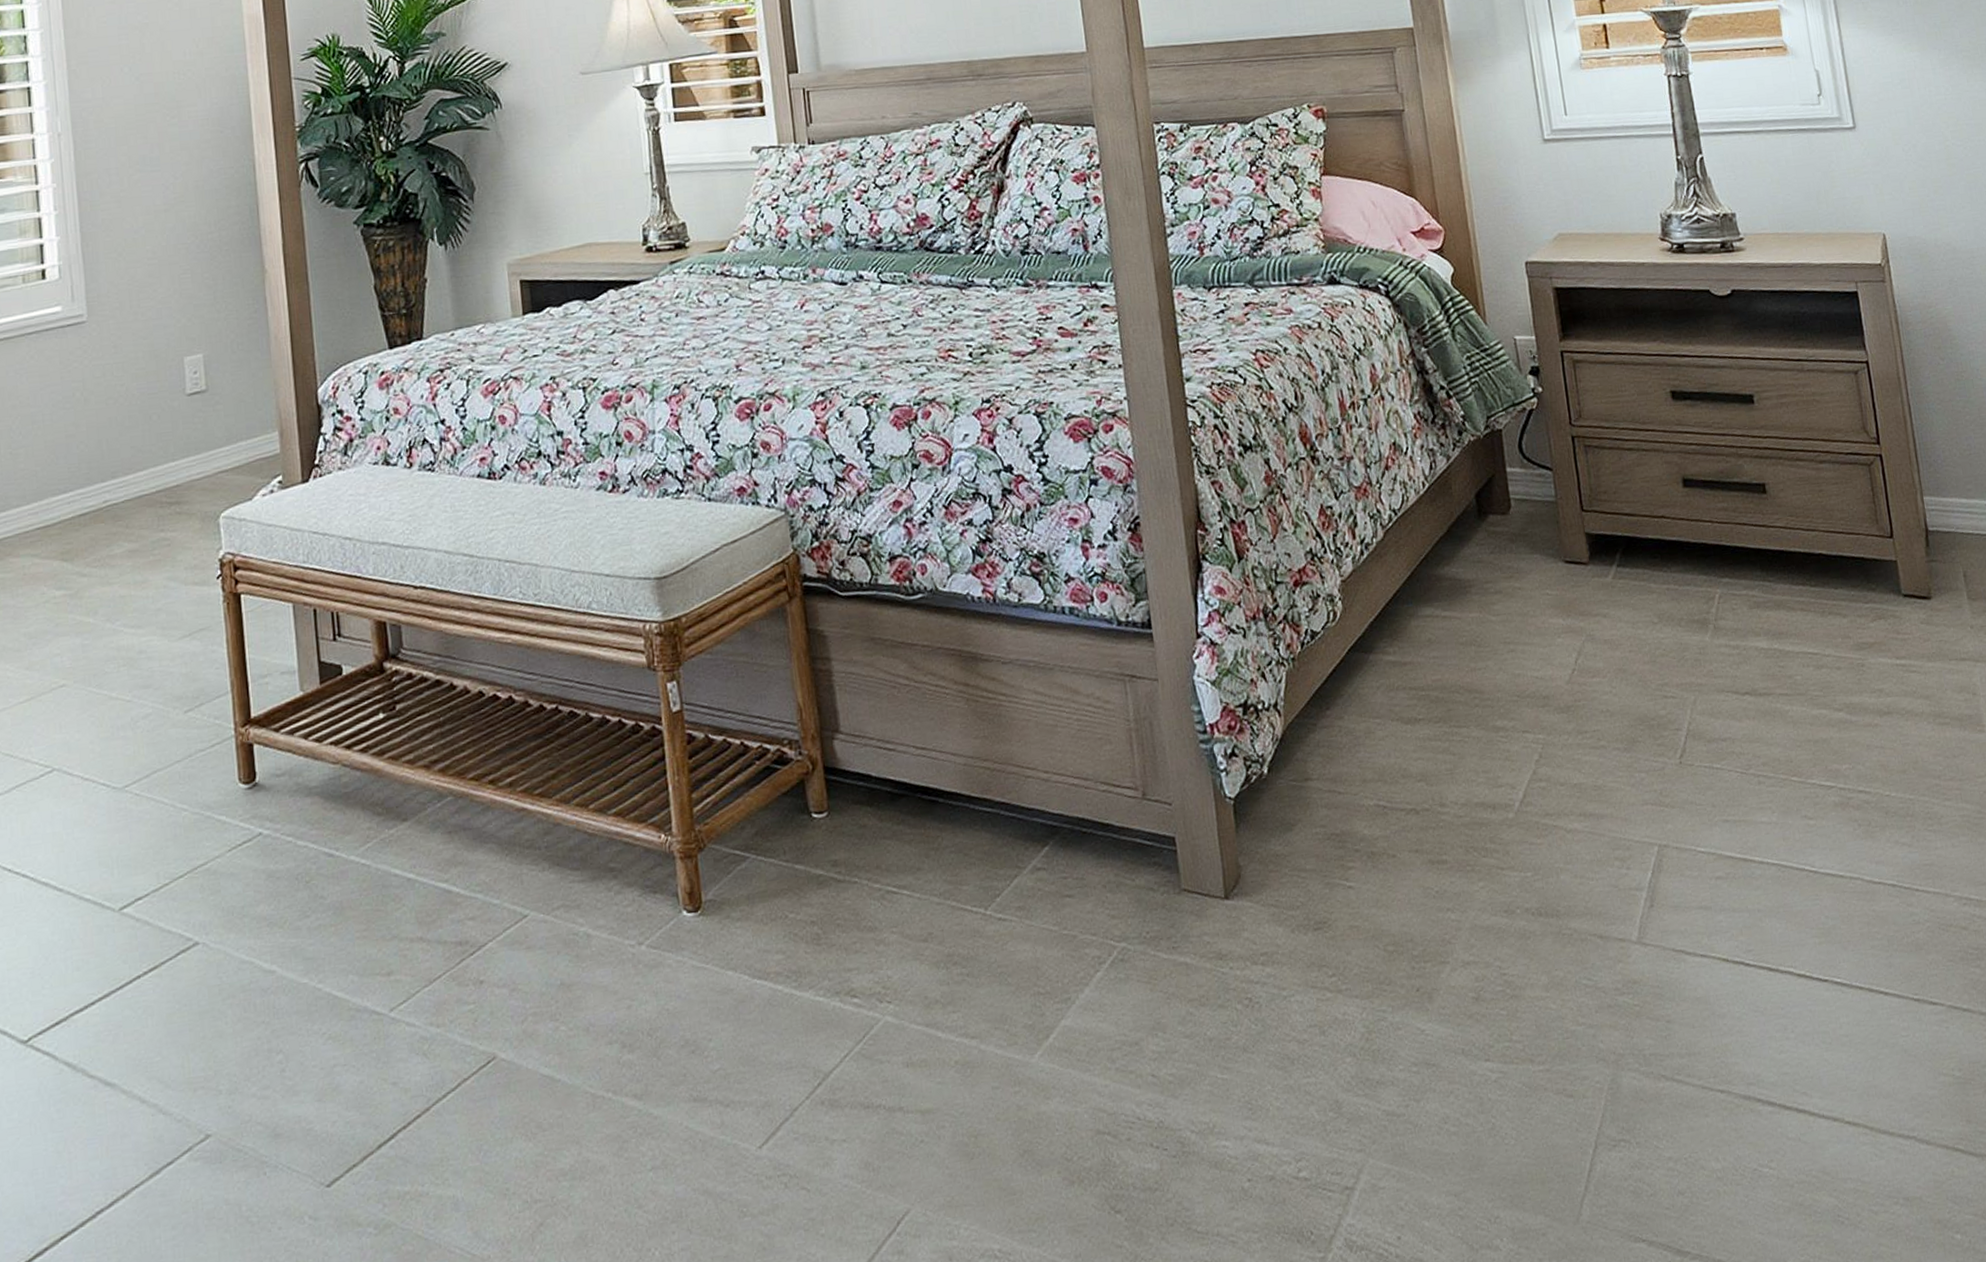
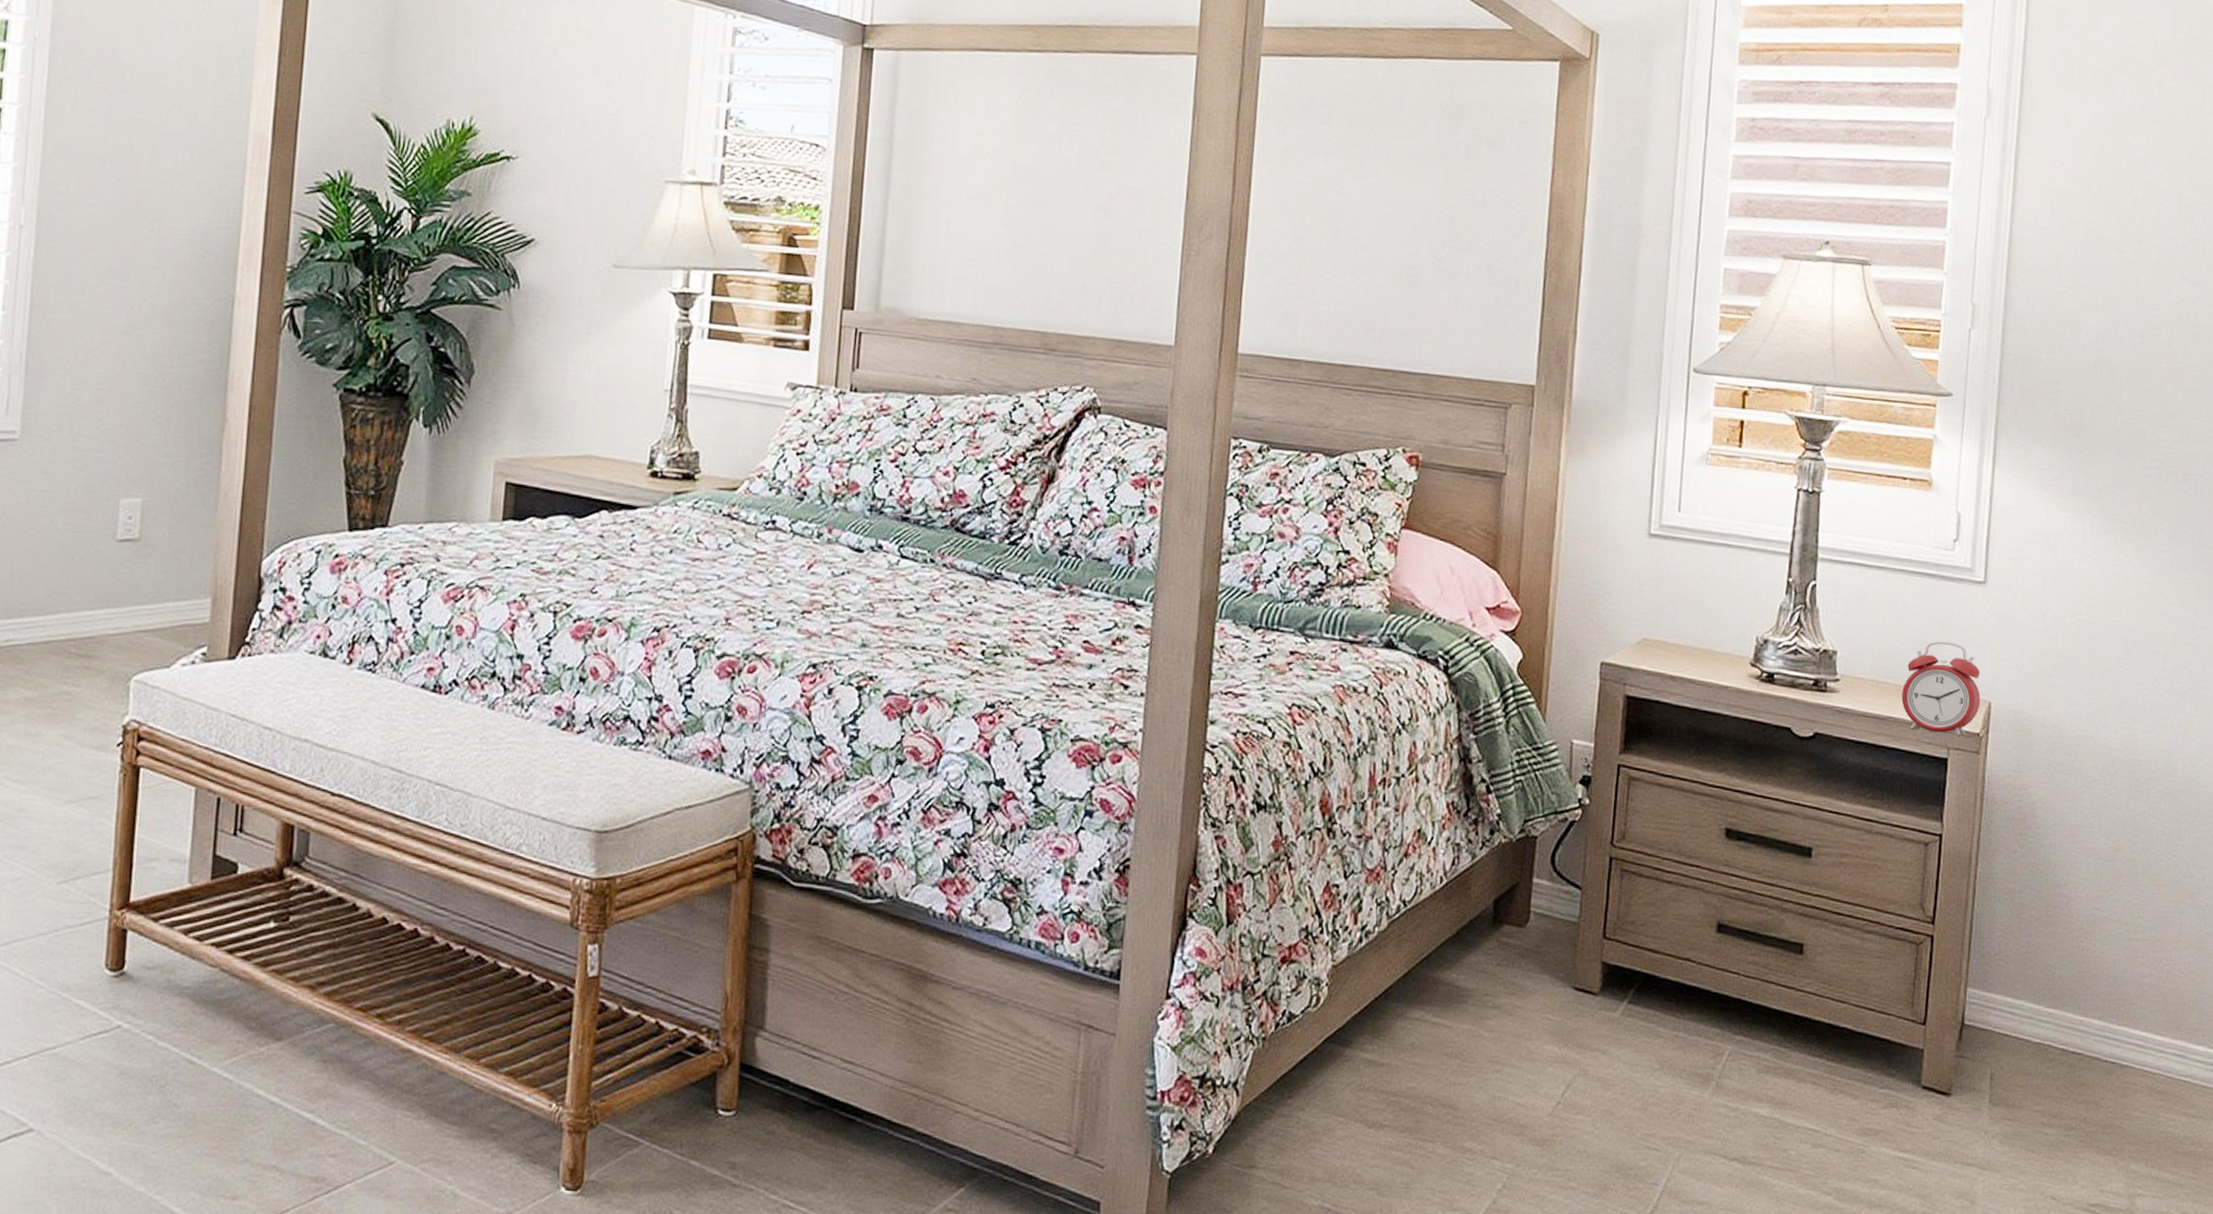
alarm clock: none [1801,186,1876,272] -> present [1901,641,1981,736]

